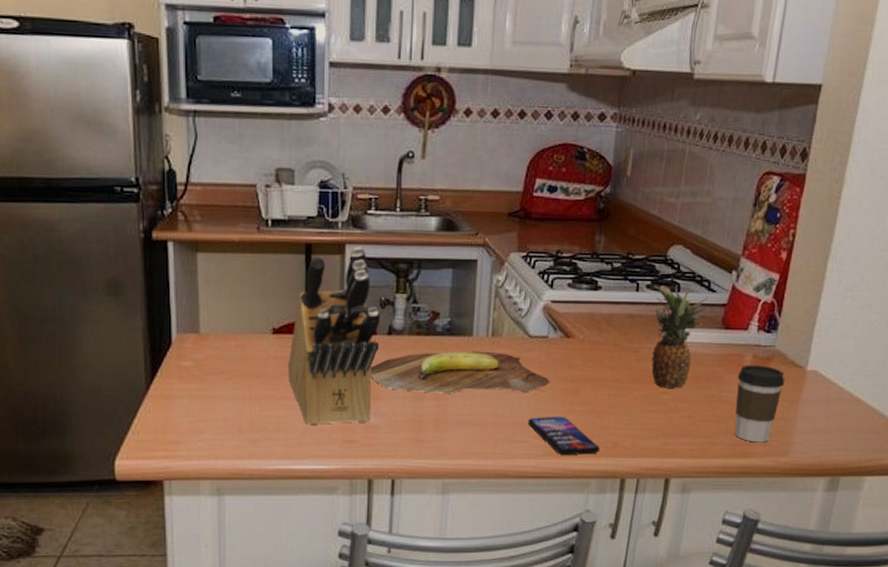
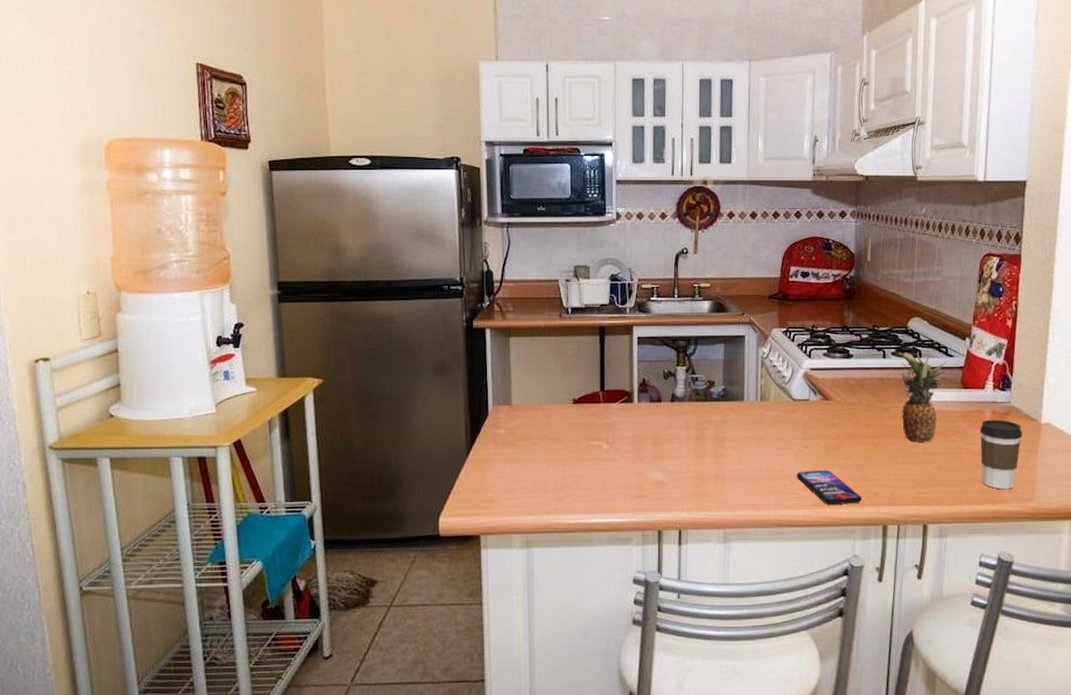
knife block: present [288,246,381,425] -> none [587,328,665,482]
cutting board: present [370,351,550,395] -> none [656,414,814,453]

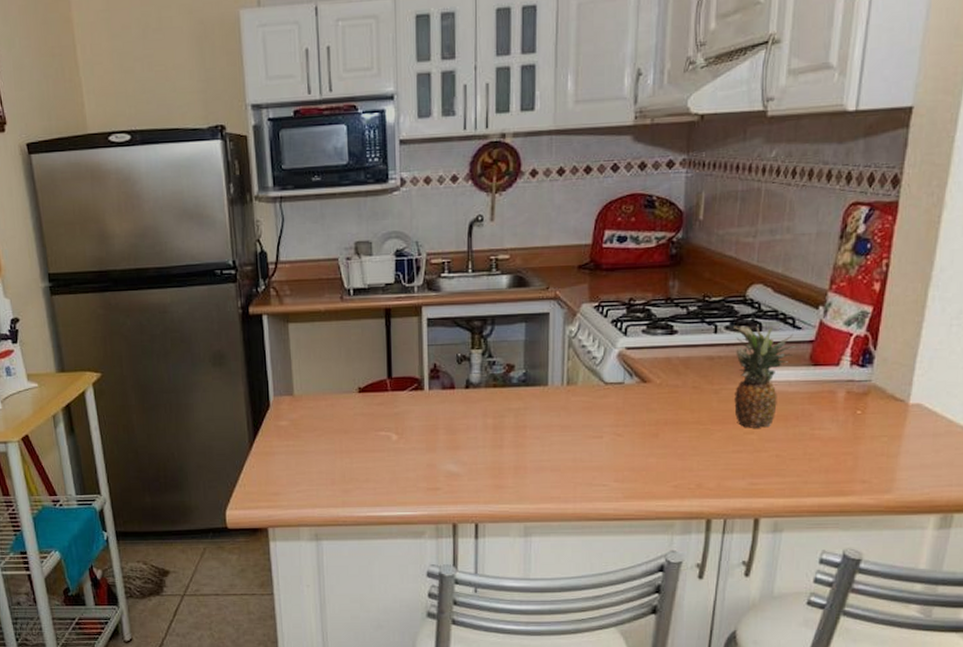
smartphone: present [796,469,862,505] -> none [607,459,683,497]
coffee cup: present [979,419,1023,490] -> none [829,400,884,480]

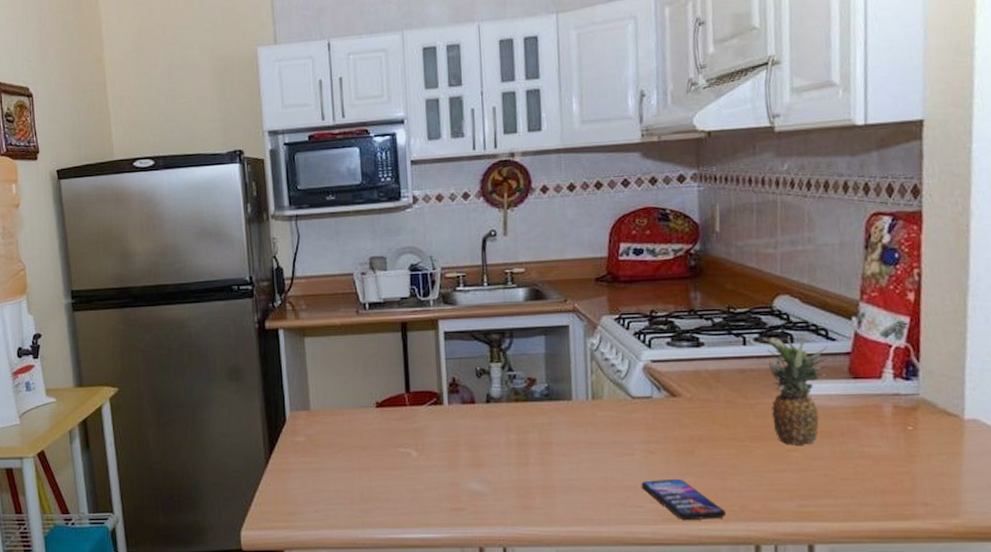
smartphone: none [607,459,683,497] -> present [641,478,726,520]

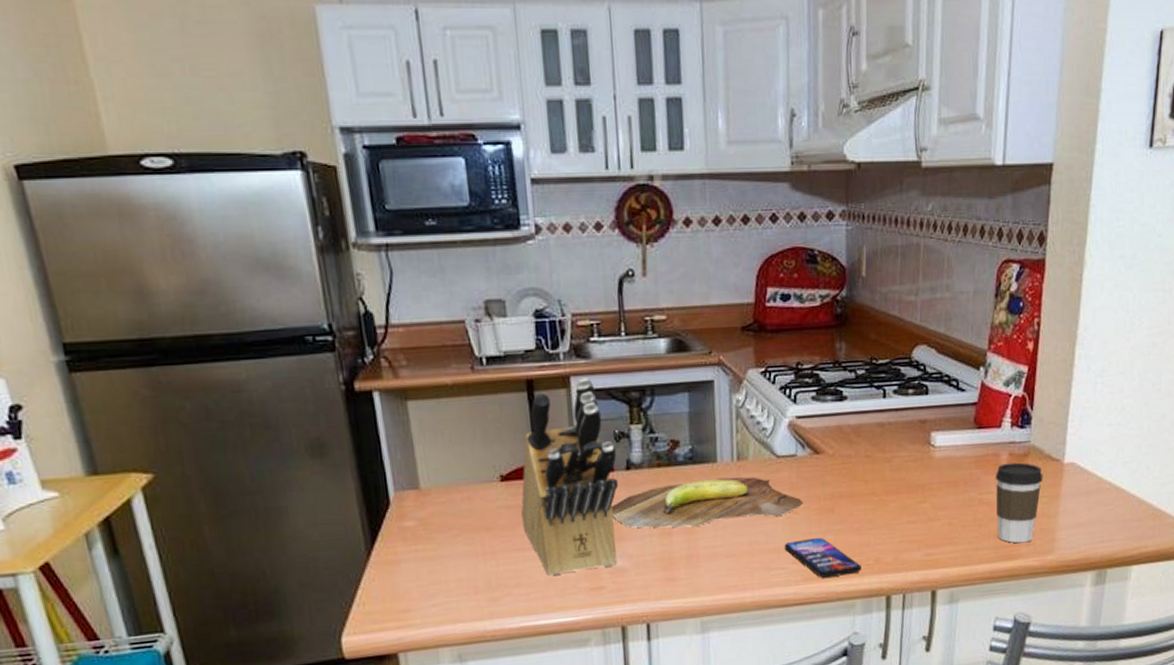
knife block: none [392,321,479,493] -> present [521,378,619,575]
cutting board: none [471,414,661,460] -> present [611,477,804,528]
fruit: present [763,337,835,445] -> none [901,389,963,497]
coffee cup: none [878,415,939,503] -> present [995,462,1043,544]

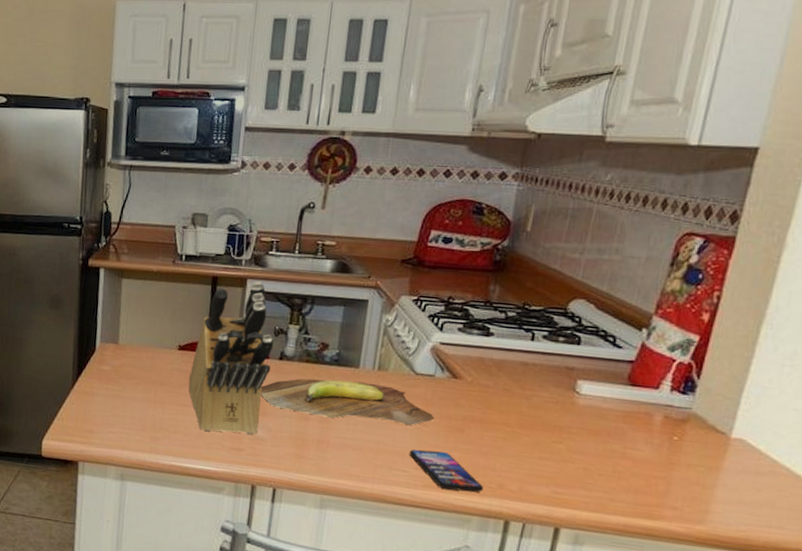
coffee cup: present [995,462,1043,544] -> none [638,424,703,507]

